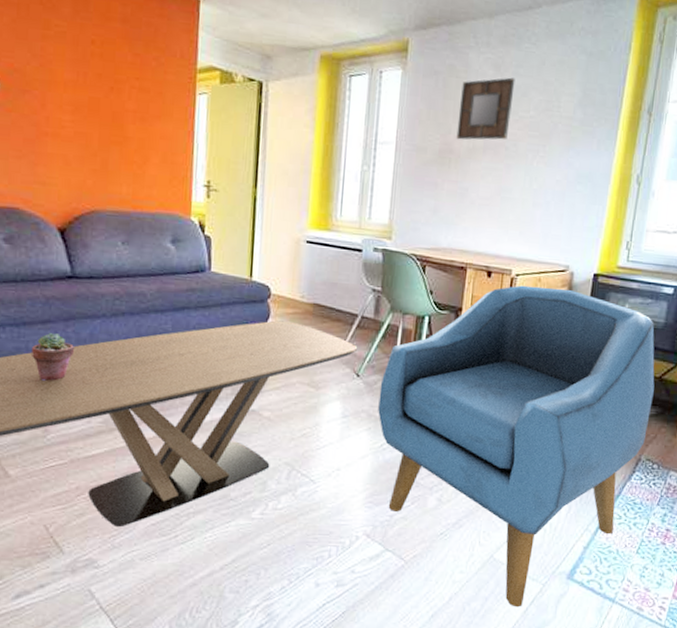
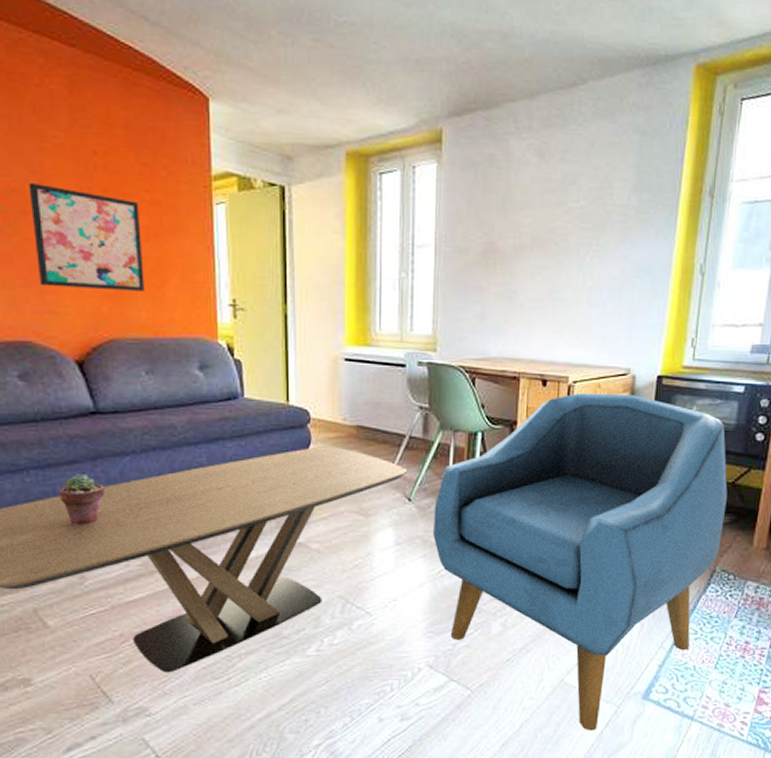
wall art: none [29,64,129,169] -> present [28,182,145,292]
home mirror: present [456,77,515,140] -> none [501,164,562,238]

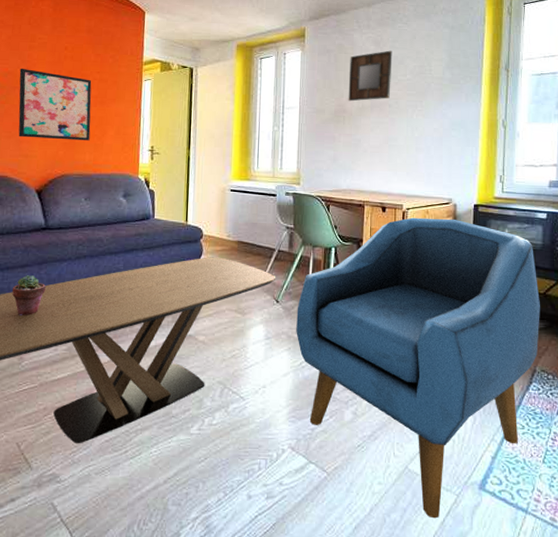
home mirror: none [501,164,562,238] -> present [348,50,393,102]

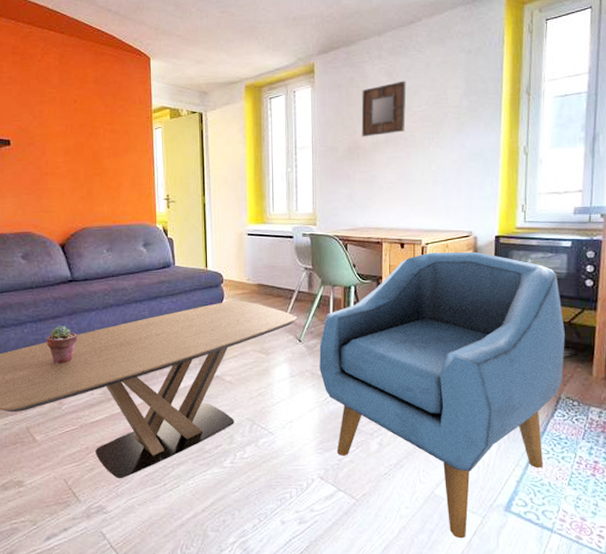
wall art: present [18,68,92,141] -> none [32,124,106,194]

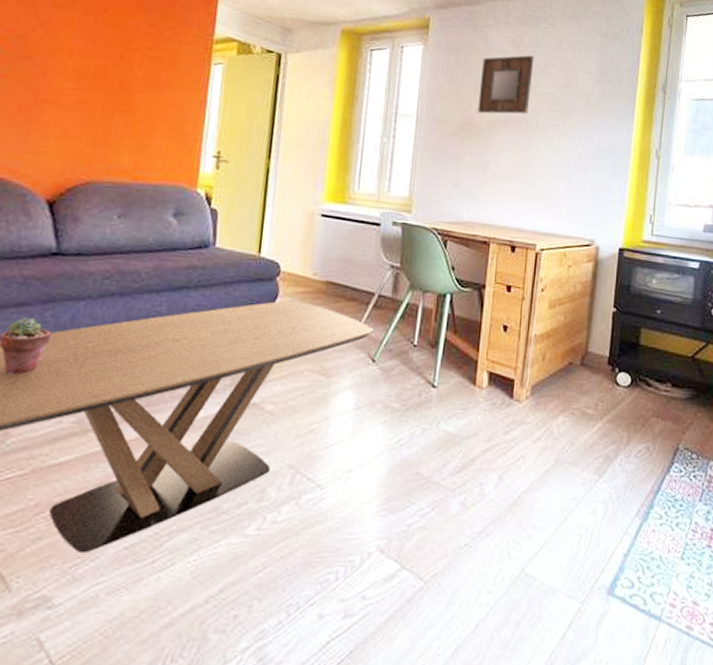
armchair: present [319,251,565,539] -> none [395,260,687,634]

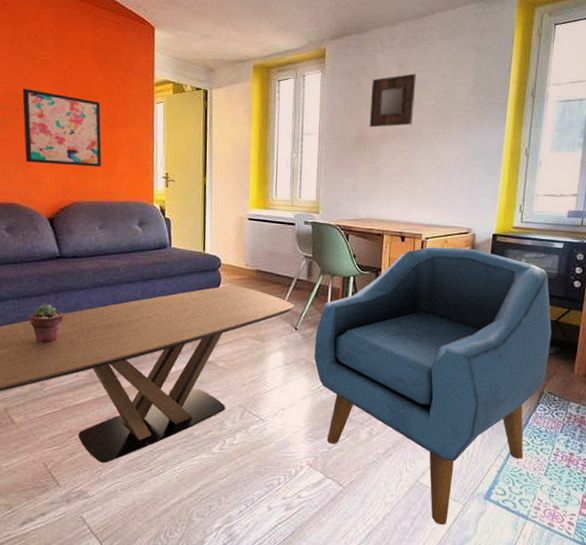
wall art: none [25,31,140,138] -> present [22,88,102,167]
armchair: none [395,260,687,634] -> present [314,247,552,525]

